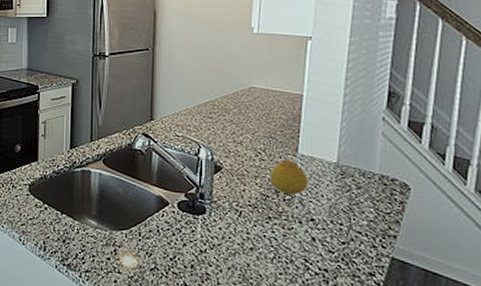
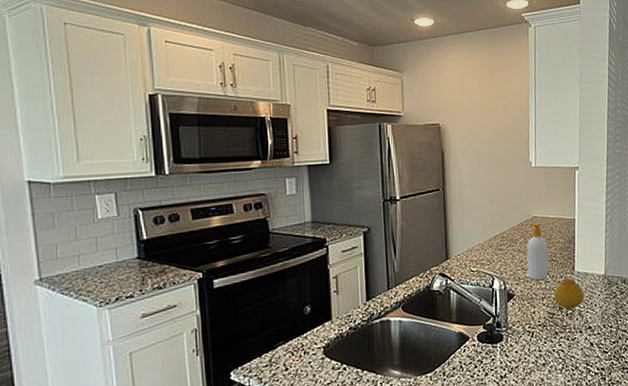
soap bottle: none [240,95,266,158] -> present [527,223,549,281]

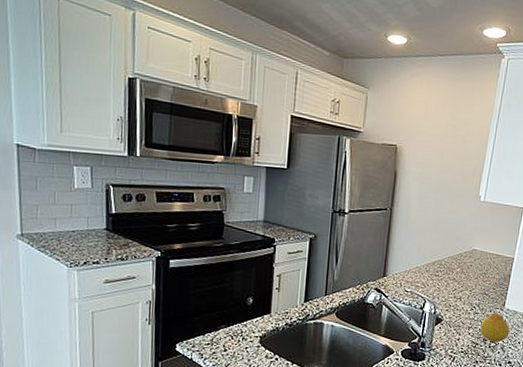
soap bottle: present [527,223,549,281] -> none [458,256,483,311]

